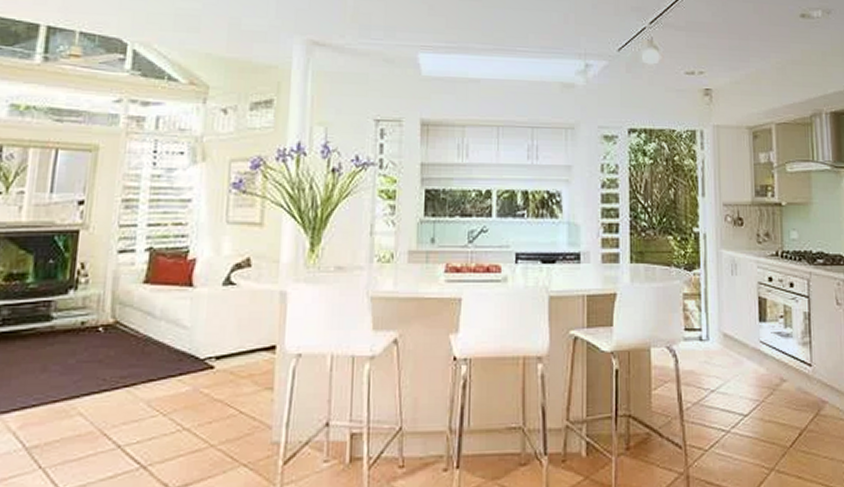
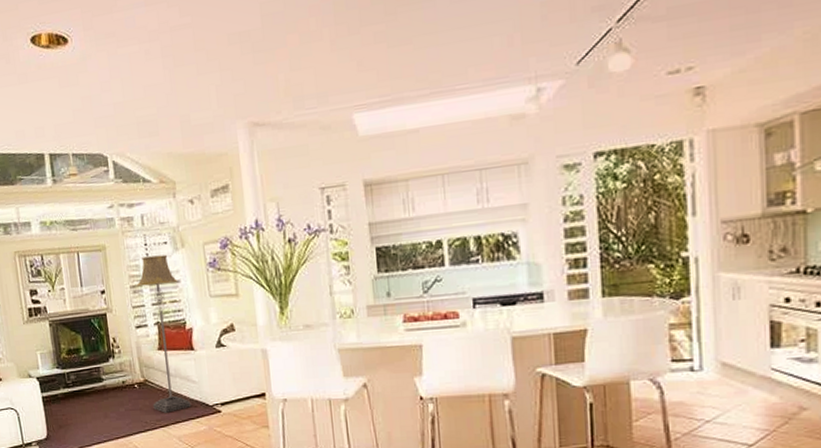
floor lamp: none [119,166,188,367] -> present [137,254,192,413]

